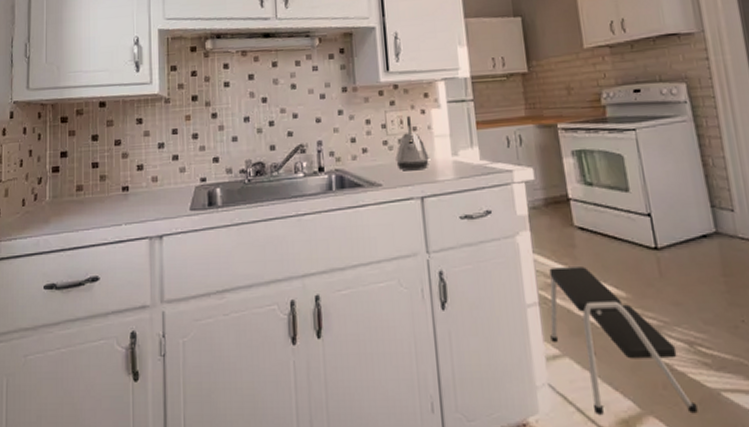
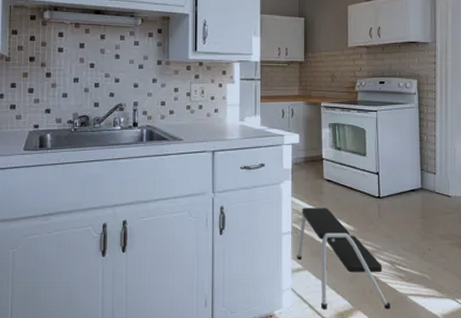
kettle: present [395,115,429,171] -> none [196,87,221,130]

